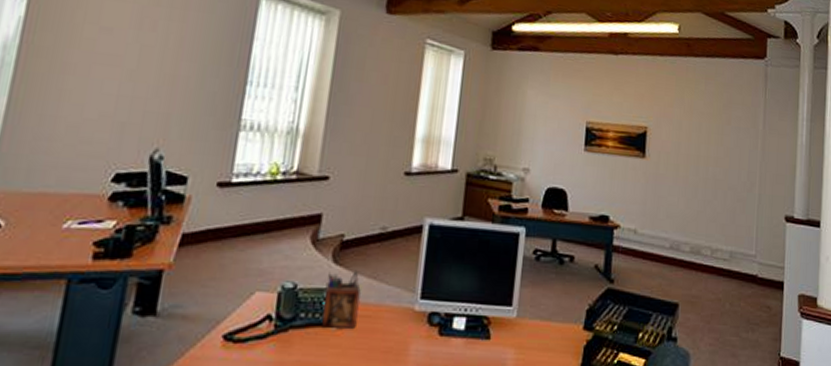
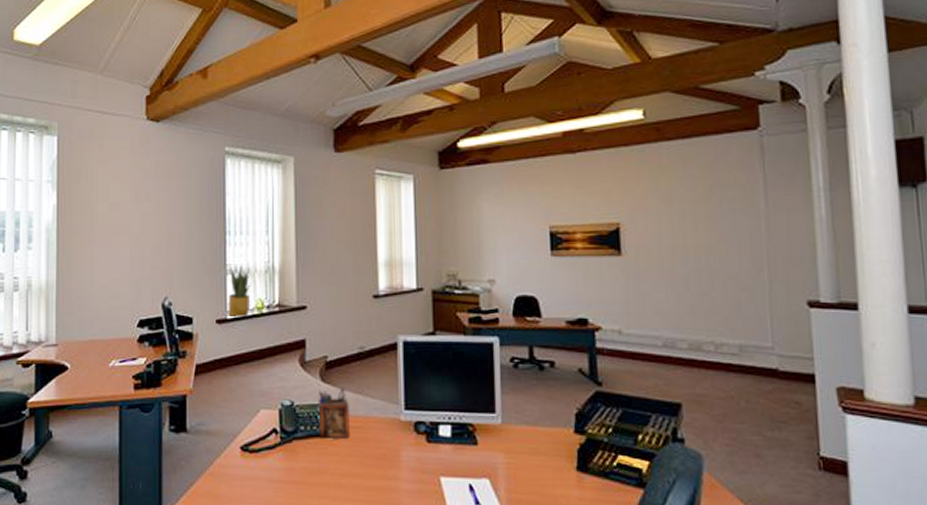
planter: none [233,123,270,183] -> present [228,266,252,318]

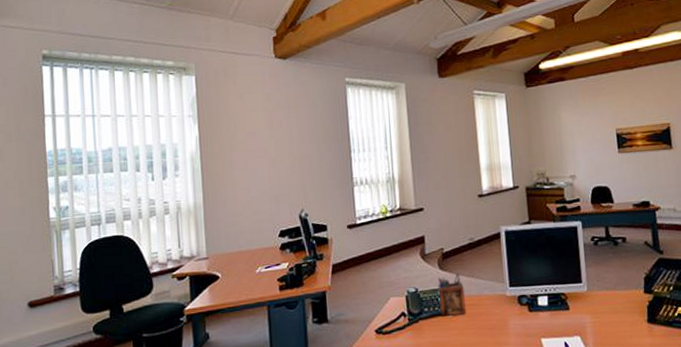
planter: present [228,266,252,318] -> none [356,179,376,222]

